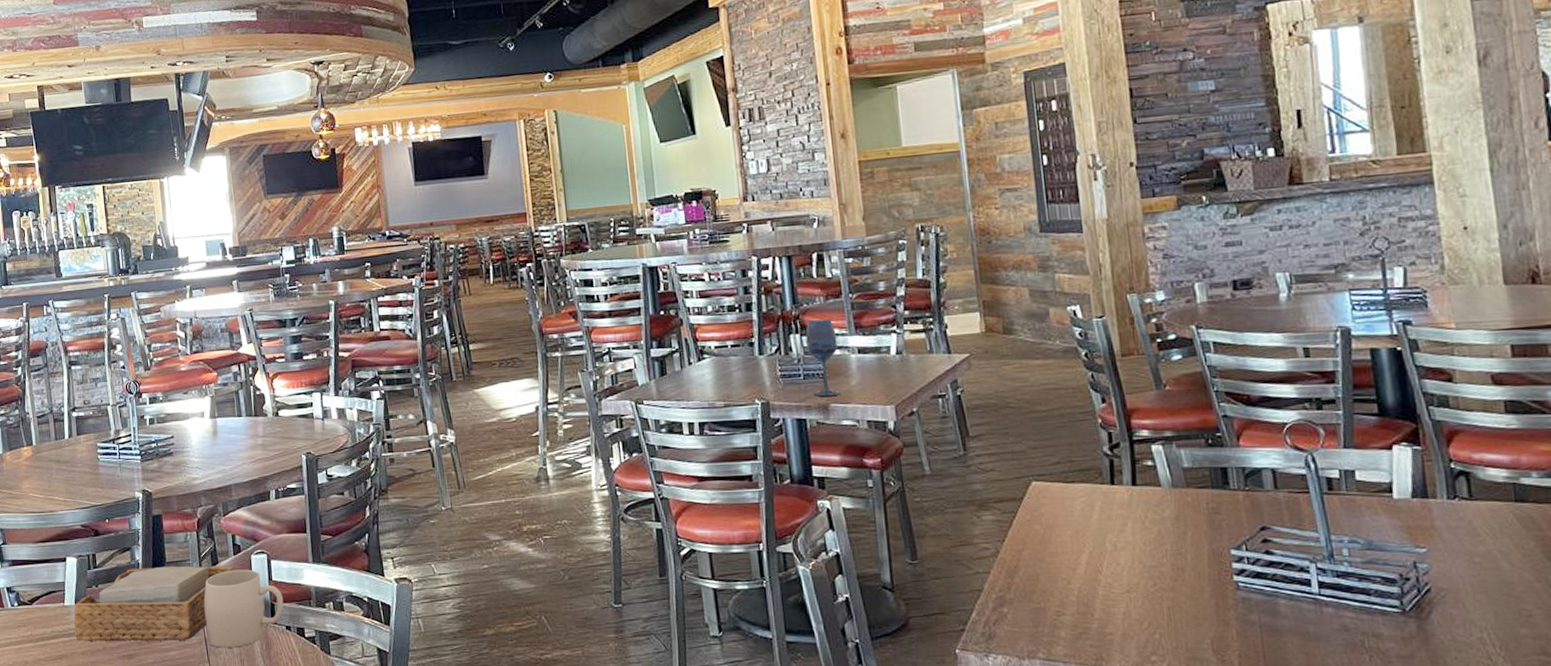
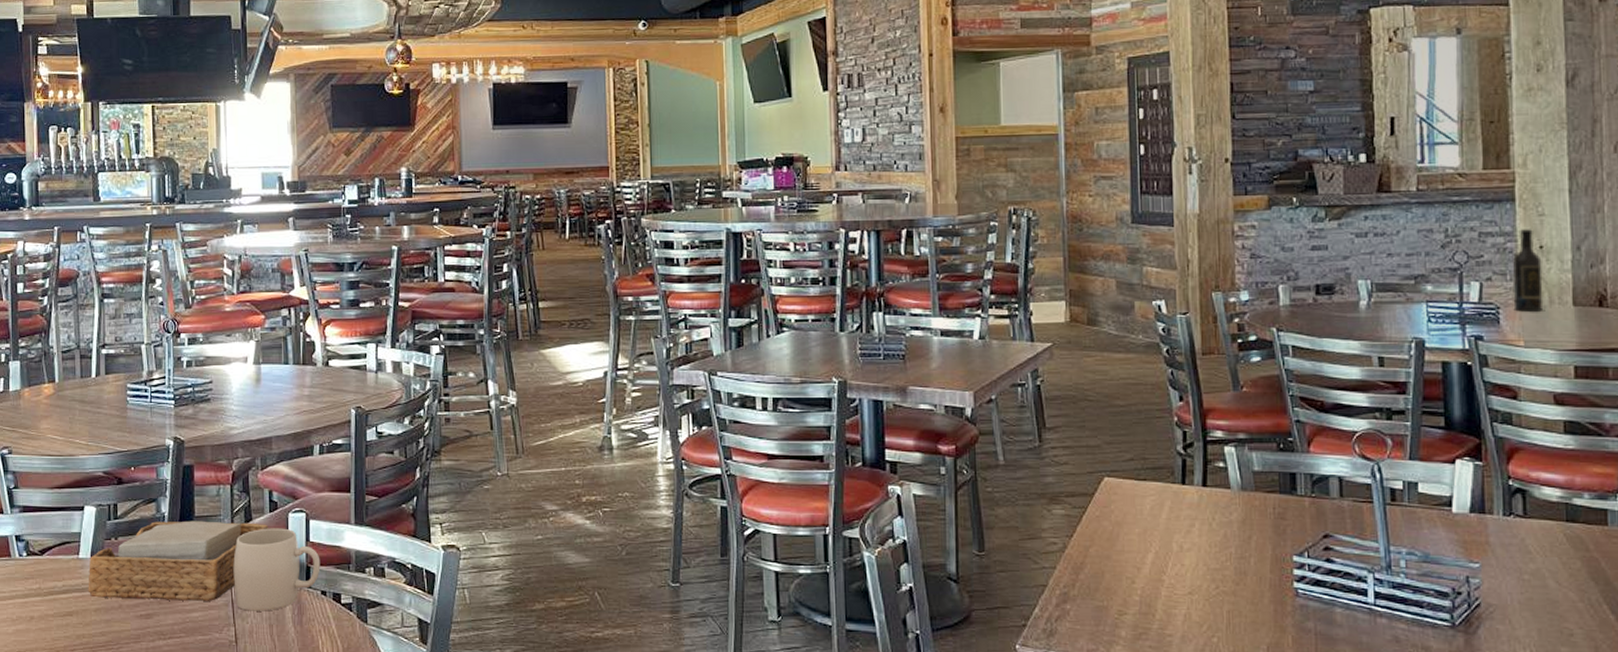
wineglass: present [805,319,840,397] -> none [889,299,921,379]
wine bottle: none [1436,211,1472,295] -> present [1513,229,1543,313]

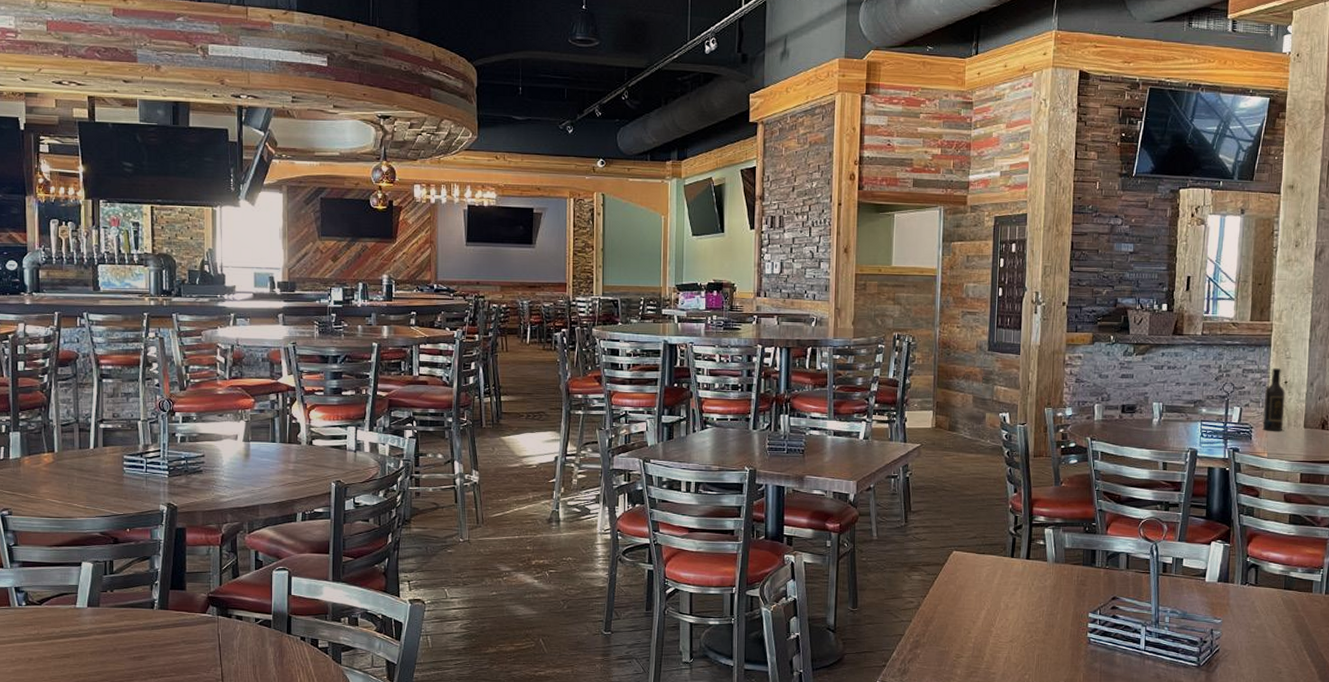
napkin holder: present [88,521,268,601] -> none [84,576,254,645]
mug: present [233,528,321,611] -> none [221,583,301,654]

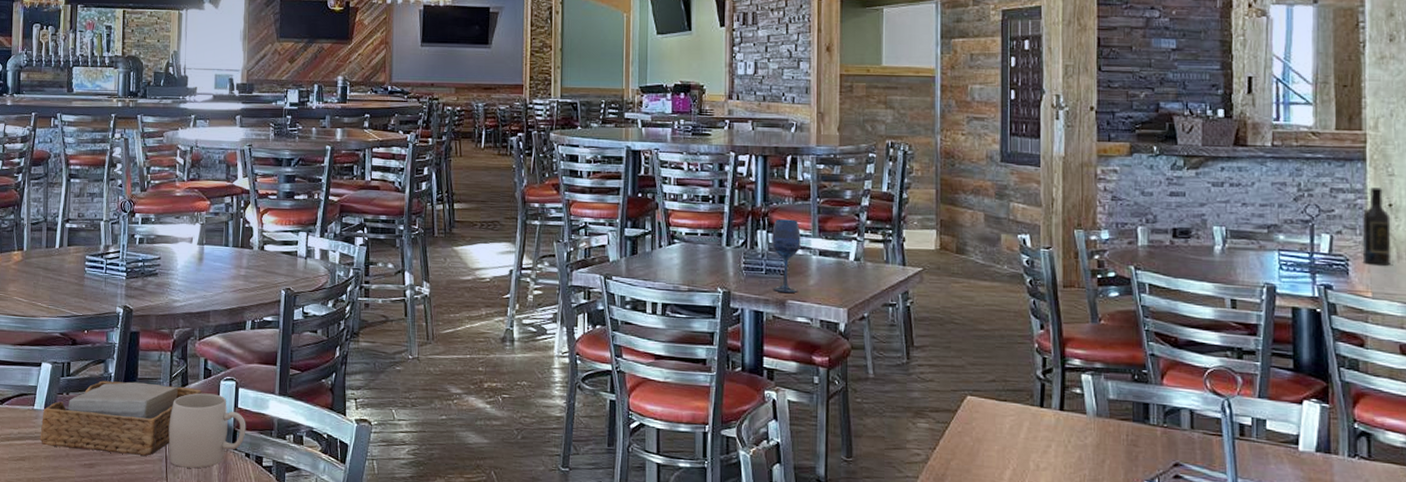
napkin holder: none [84,576,254,645] -> present [40,380,202,456]
mug: none [221,583,301,654] -> present [168,393,246,469]
wineglass: none [793,404,818,470] -> present [772,219,801,294]

